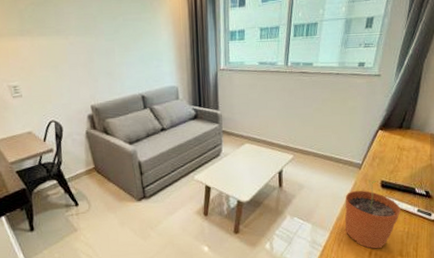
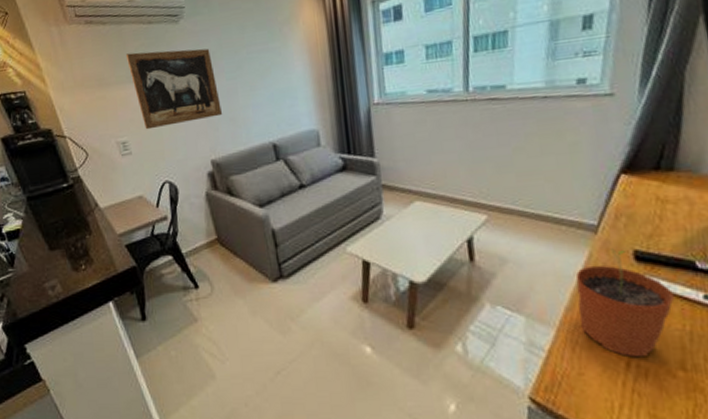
wall art: none [16,9,102,77] -> present [125,48,223,130]

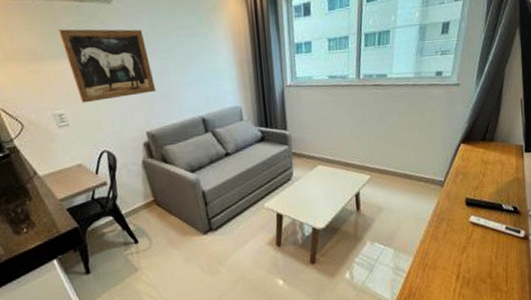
plant pot: present [576,248,675,358] -> none [428,197,488,272]

